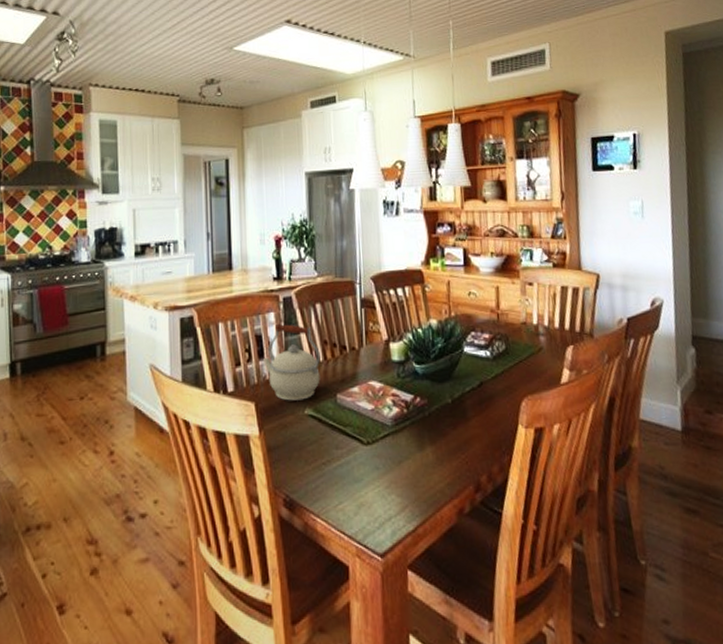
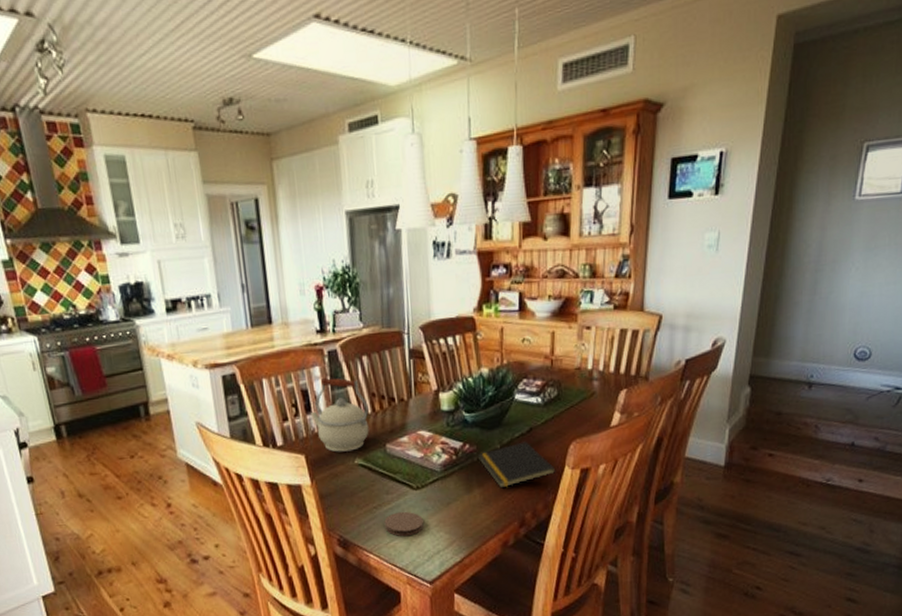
coaster: none [333,469,374,499] -> present [384,511,424,537]
notepad: none [430,396,510,447] -> present [478,441,556,489]

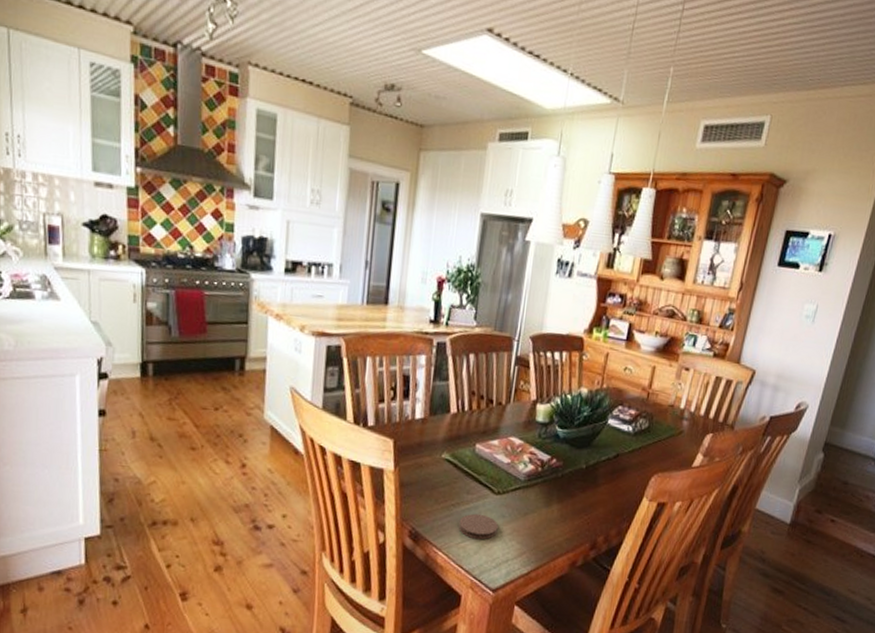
kettle: present [311,377,369,452] -> none [408,367,466,445]
notepad: present [478,441,556,489] -> none [563,465,635,509]

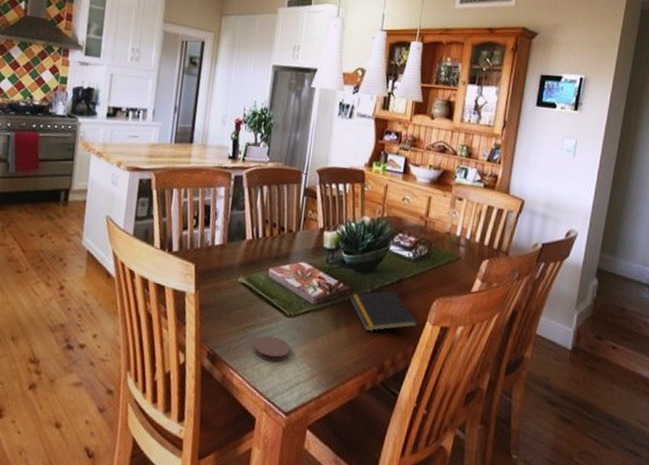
notepad: none [563,465,635,509] -> present [350,290,418,332]

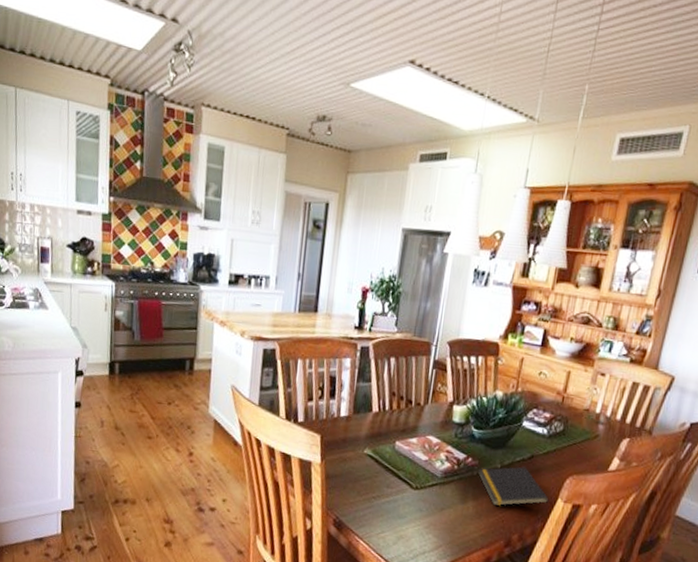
coaster: present [253,335,290,362] -> none [379,506,416,532]

